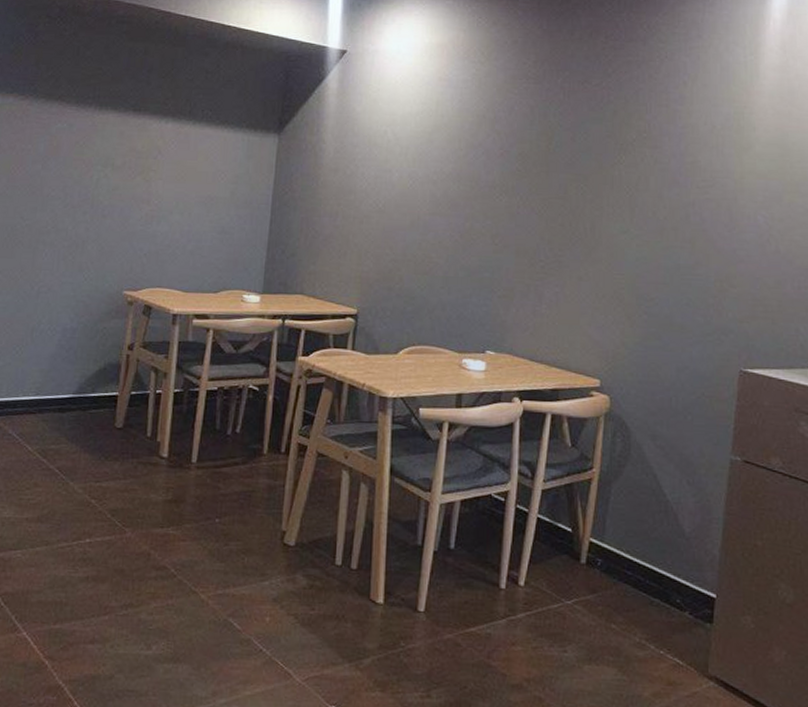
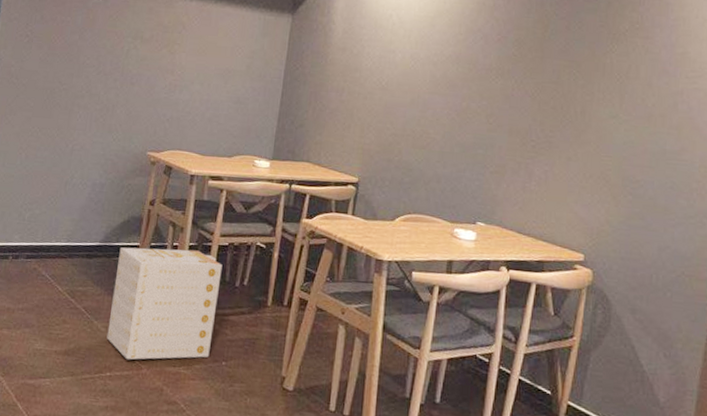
product box: none [84,396,212,524] -> present [106,247,223,360]

